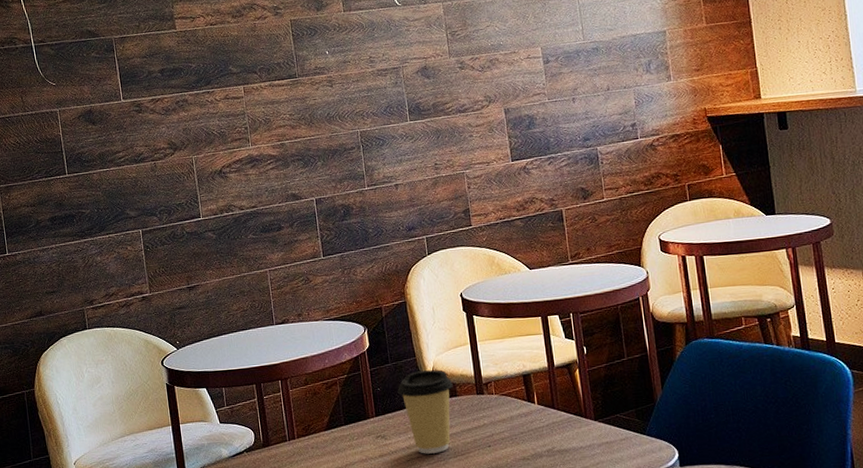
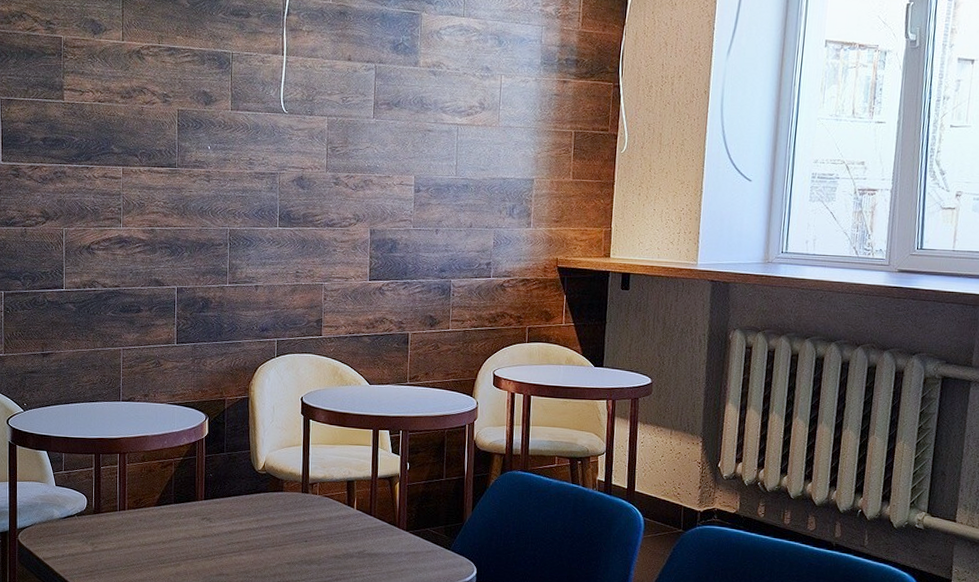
coffee cup: present [397,369,453,454] -> none [228,463,281,541]

